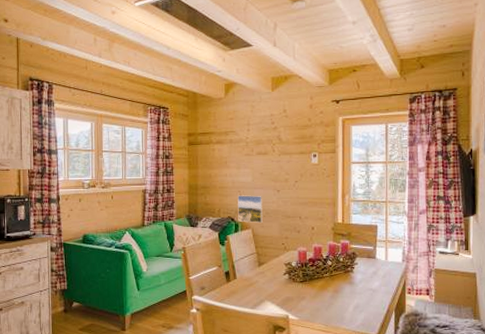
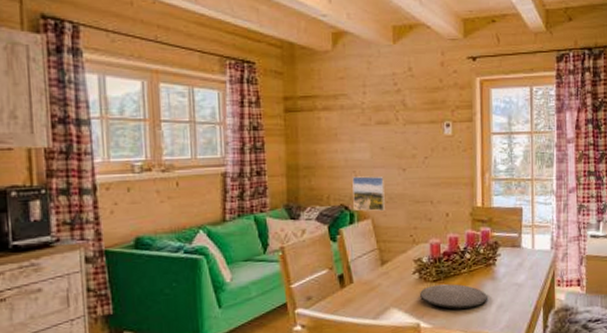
plate: none [289,285,346,306] -> present [420,284,487,309]

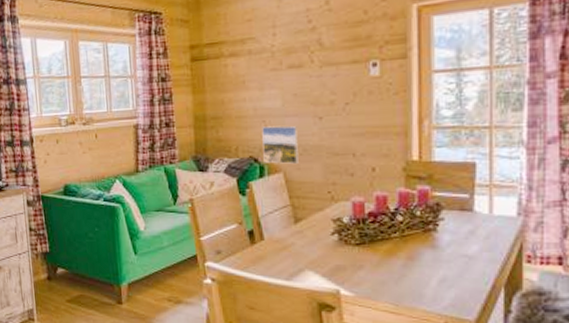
plate: present [420,284,487,309] -> none [340,249,425,279]

